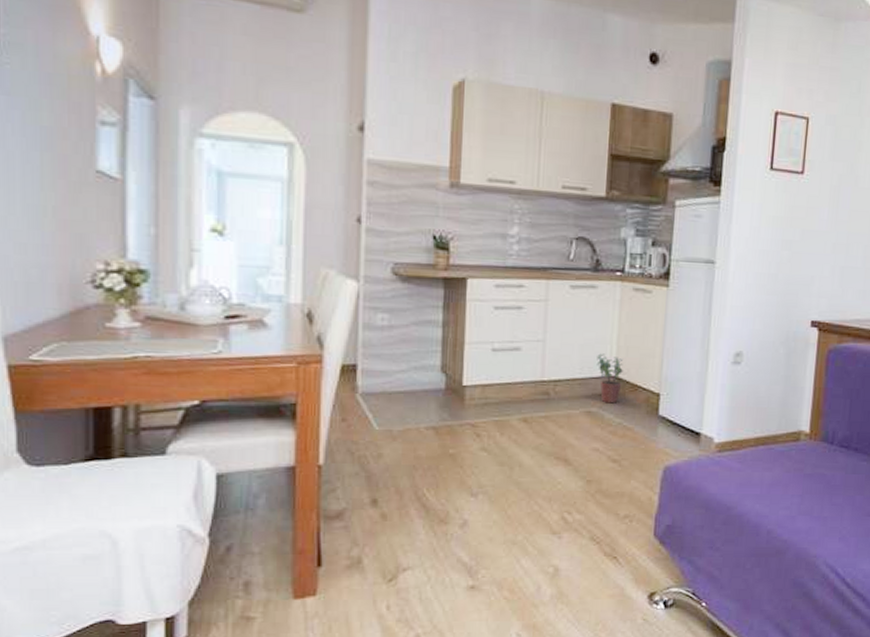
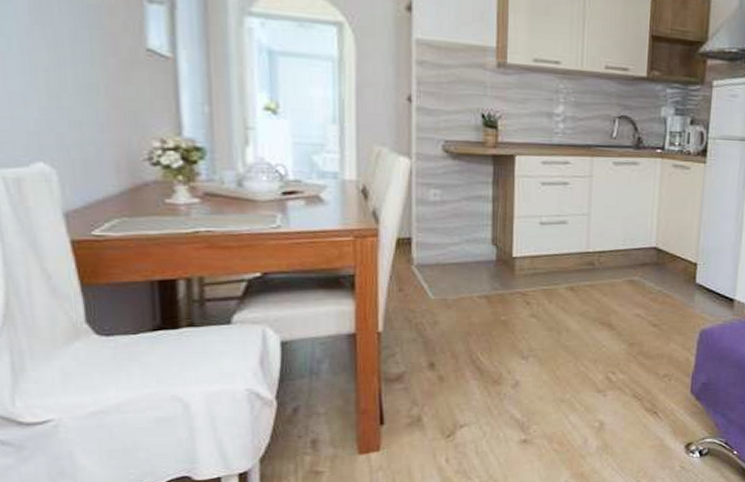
potted plant: present [596,353,623,404] -> none [638,226,663,273]

